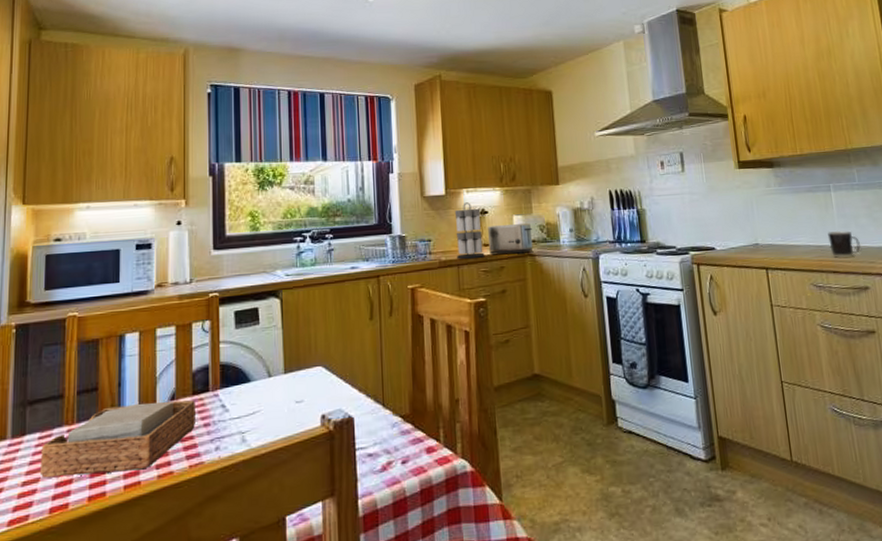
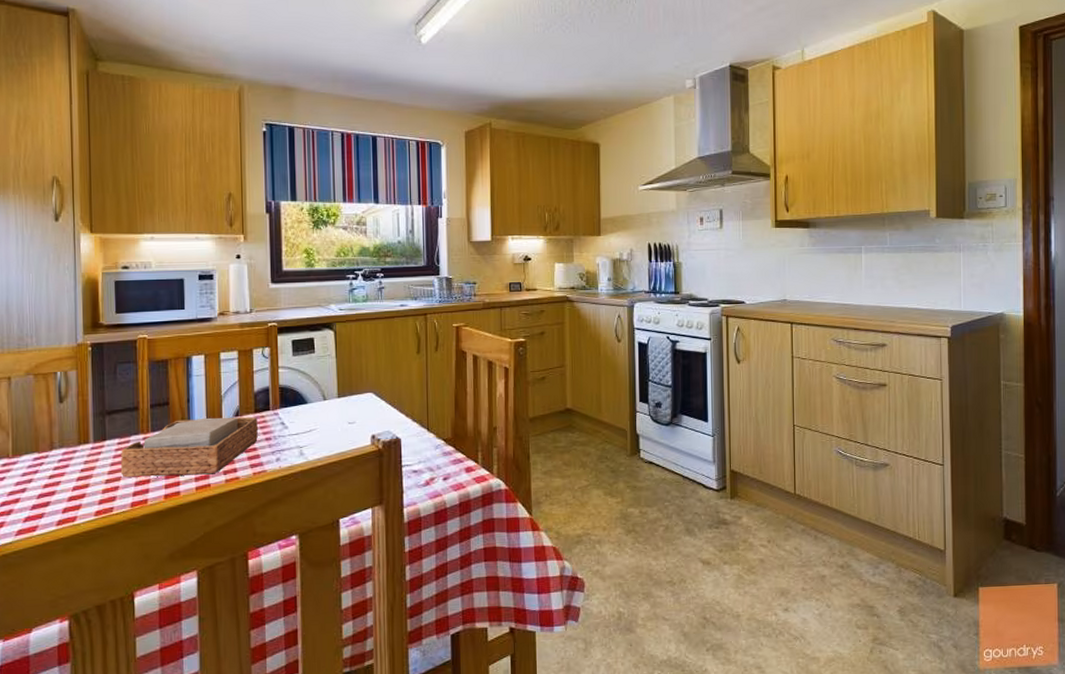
spice rack: present [454,202,485,259] -> none [499,249,526,302]
toaster: present [487,222,533,255] -> none [529,270,572,300]
mug: present [828,230,861,259] -> none [854,290,883,317]

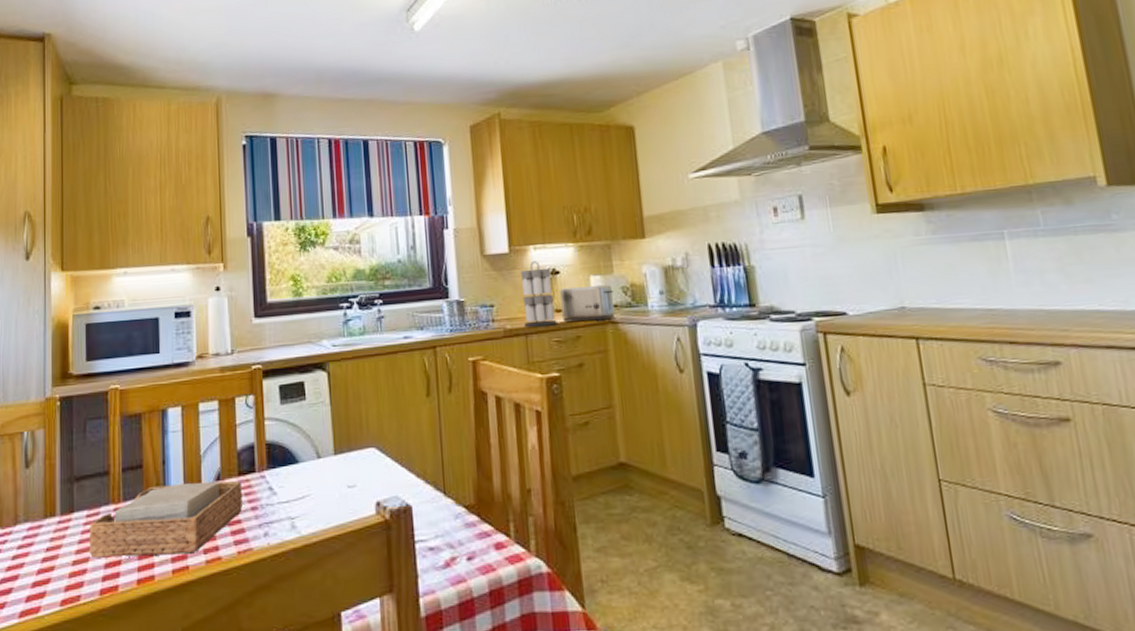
spice rack: none [499,249,526,302] -> present [520,261,558,327]
toaster: none [529,270,572,300] -> present [559,284,615,323]

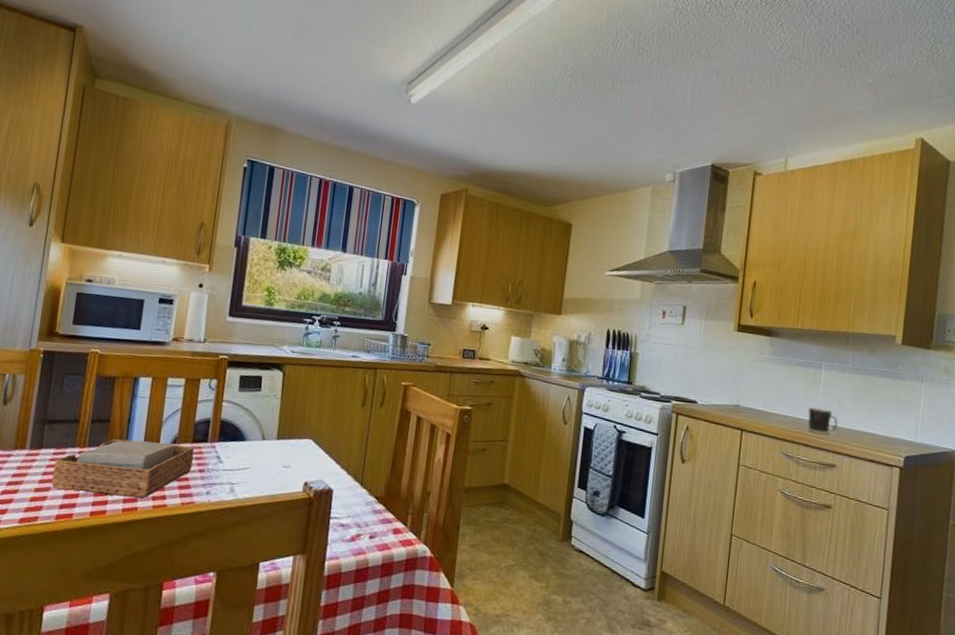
spice rack: present [520,261,558,327] -> none [452,315,482,370]
toaster: present [559,284,615,323] -> none [482,342,527,373]
mug: none [1001,289,1048,326] -> present [807,407,838,434]

